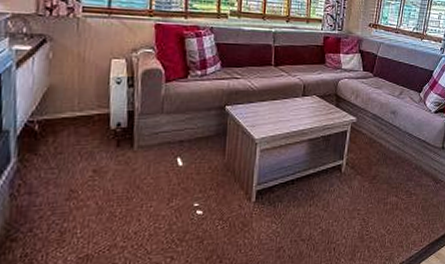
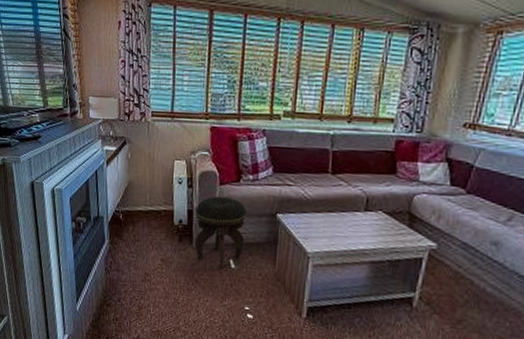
footstool: none [136,94,195,170] -> present [194,196,247,269]

